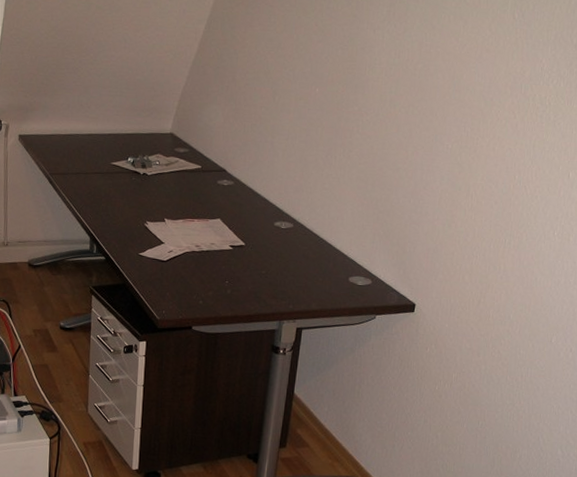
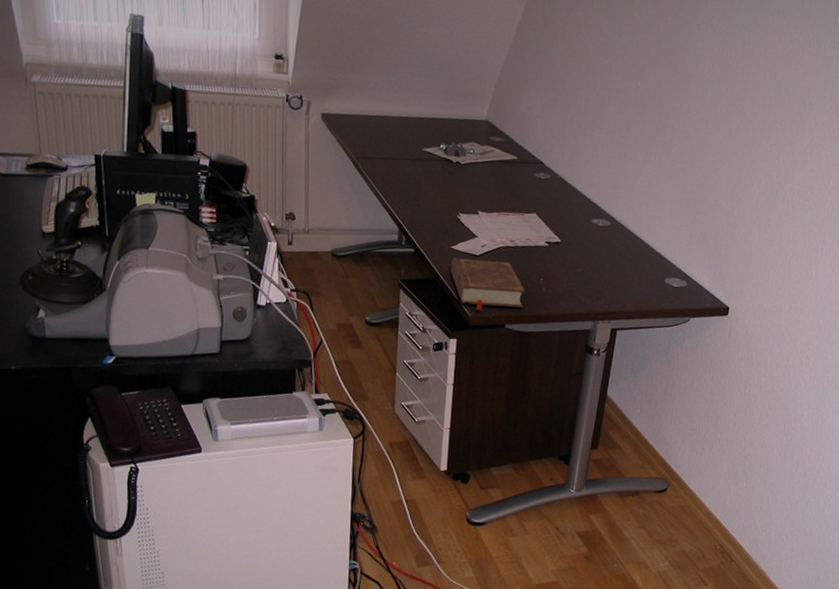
book: none [139,264,212,314] -> present [451,257,526,311]

